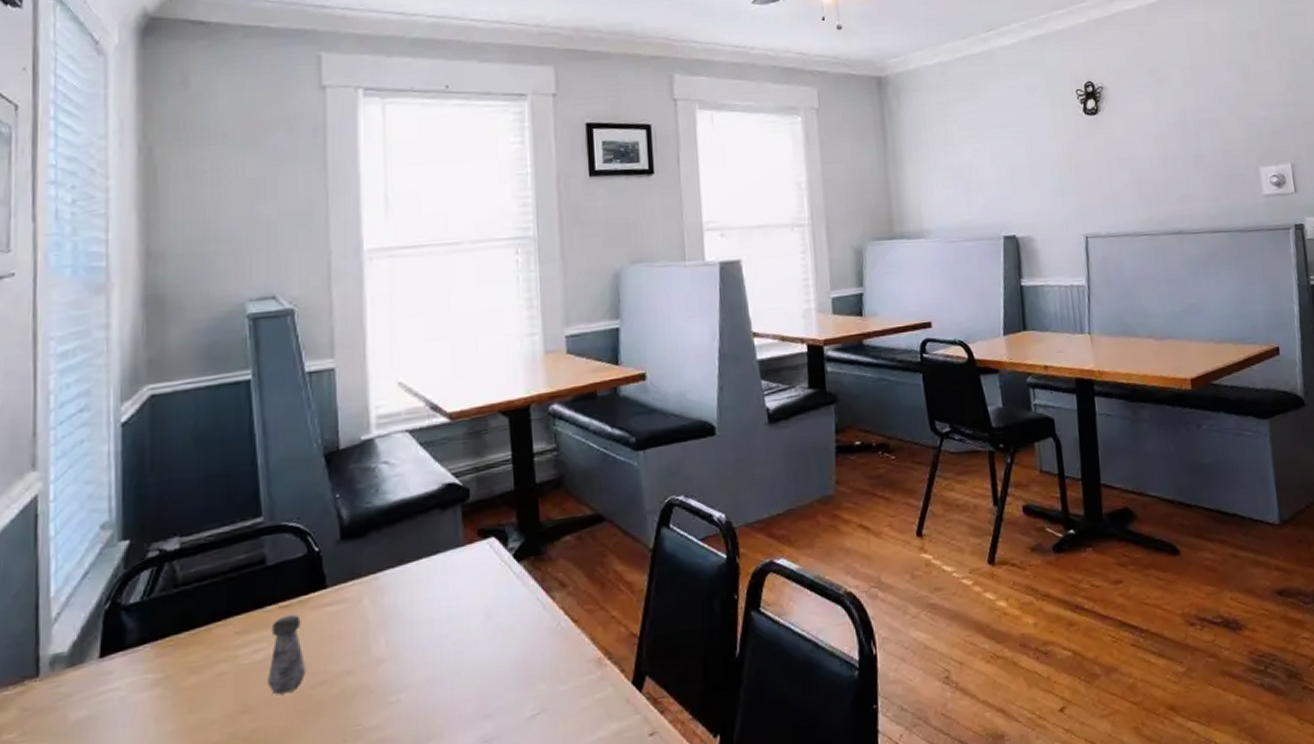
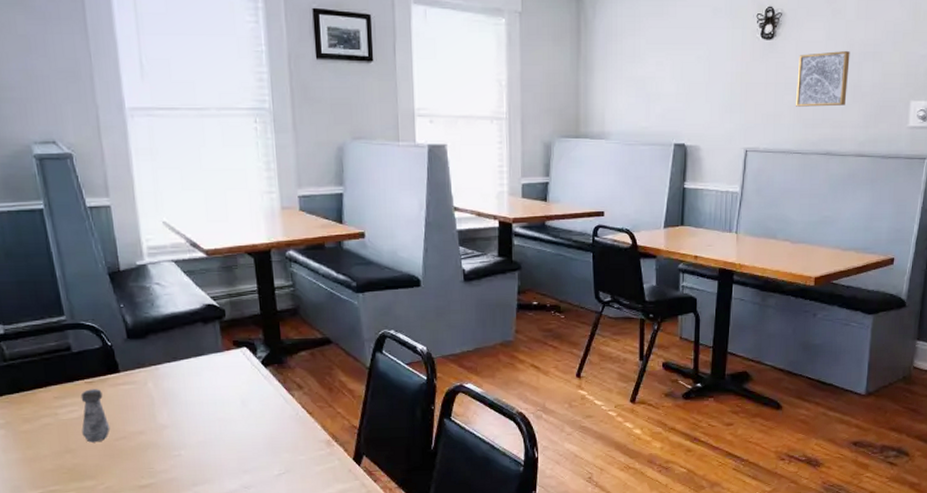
wall art: none [1128,120,1189,184] -> present [796,51,850,107]

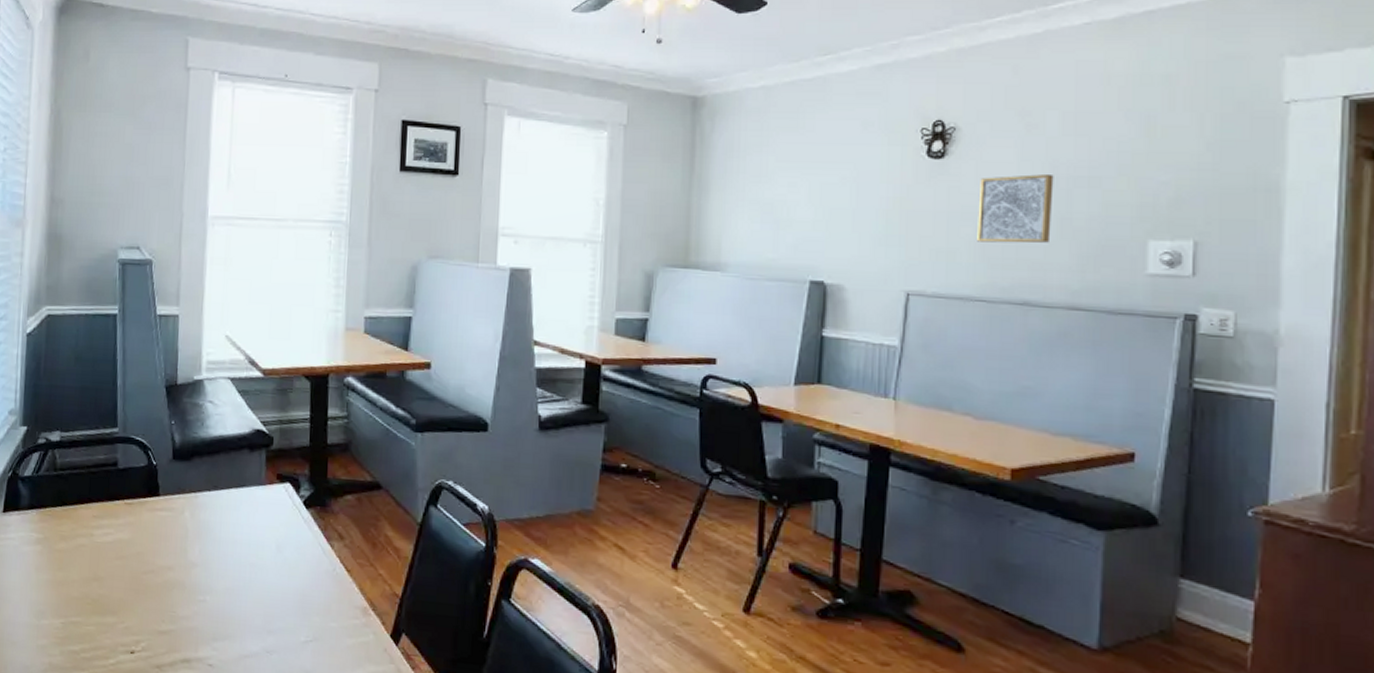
salt shaker: present [80,389,111,443] -> none [112,511,141,573]

